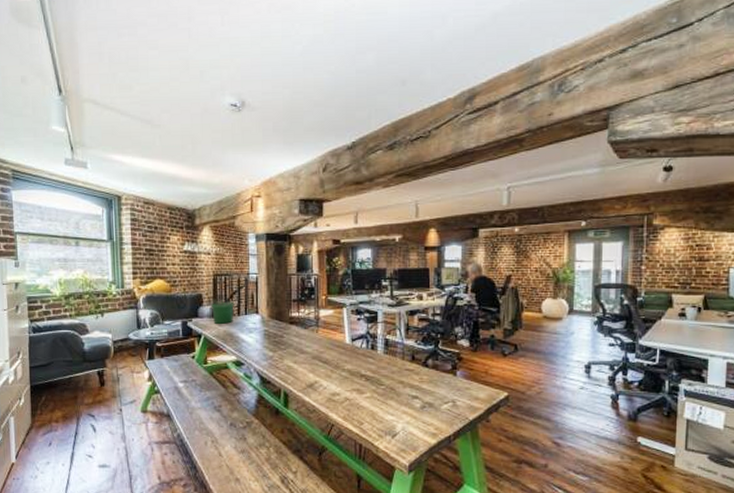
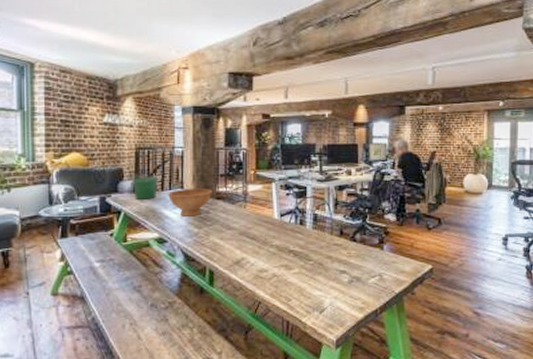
bowl: none [244,313,286,340] -> present [168,188,212,216]

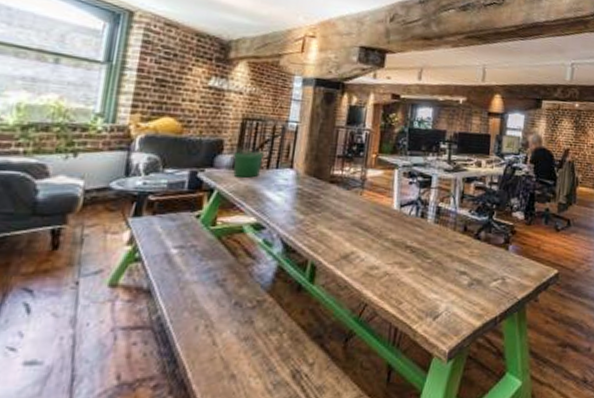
bowl: present [168,188,212,216] -> none [273,168,326,201]

